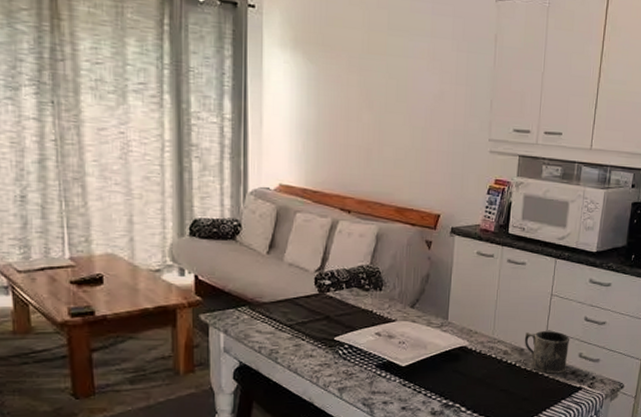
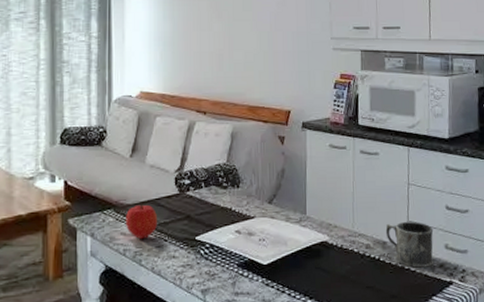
fruit: none [262,302,296,337] -> present [126,203,158,239]

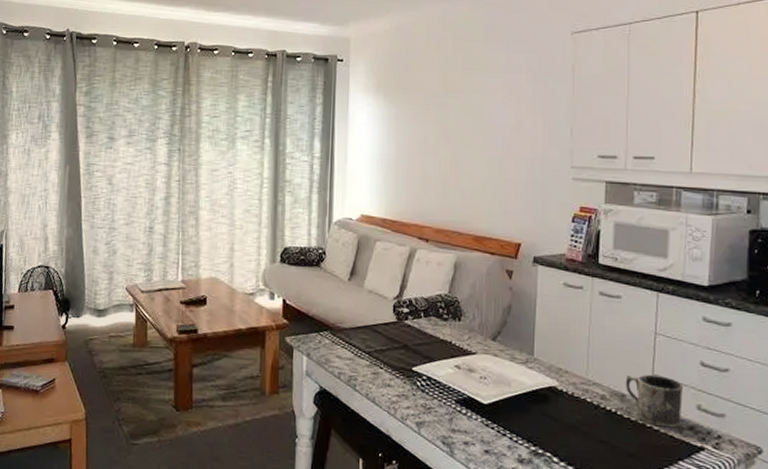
fruit: present [126,203,158,239] -> none [342,328,374,364]

